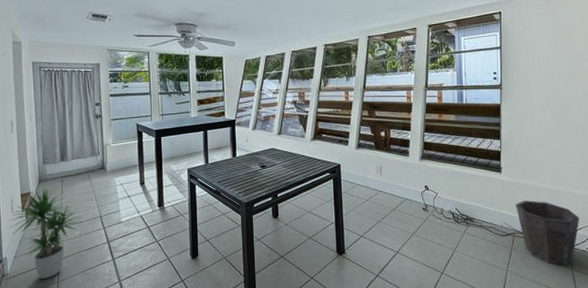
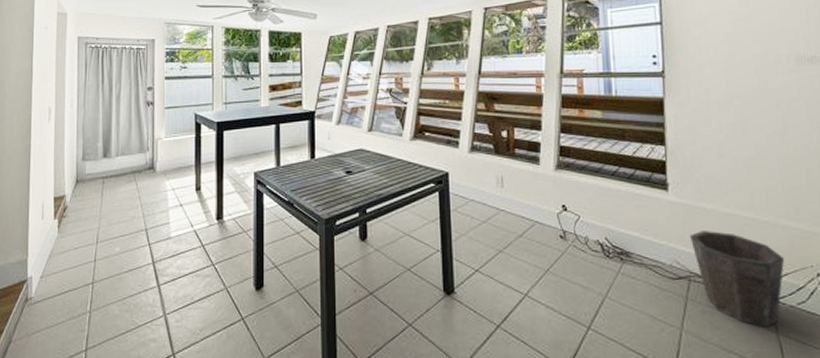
potted plant: present [9,188,83,279] -> none [38,191,124,307]

